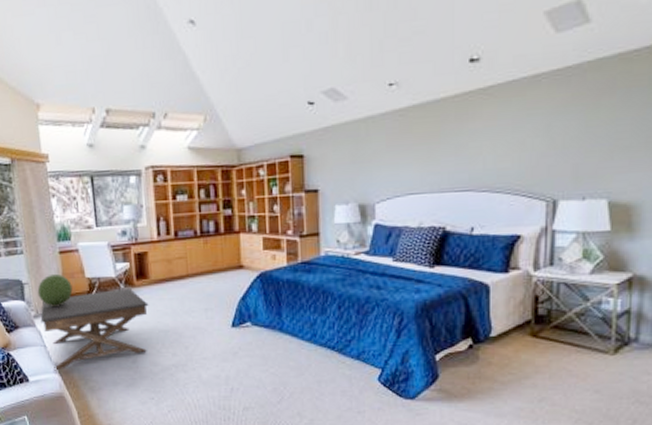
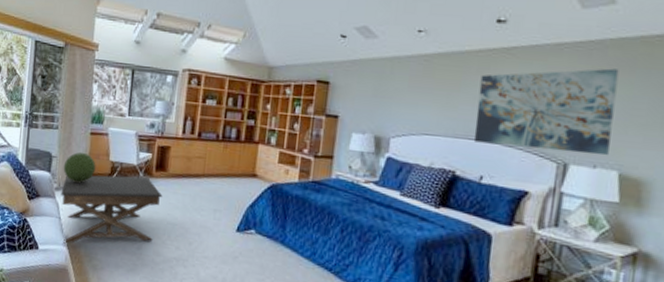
wall art: none [460,92,599,194] -> present [473,68,619,156]

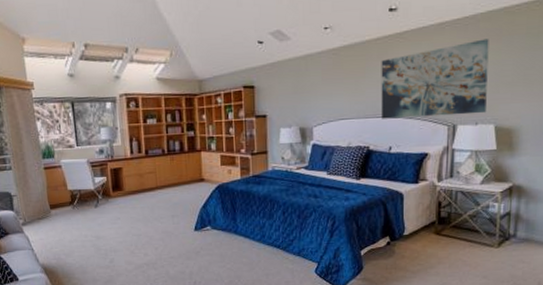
coffee table: present [60,175,163,244] -> none [28,198,124,271]
decorative sphere: present [63,152,96,183] -> none [25,186,57,215]

